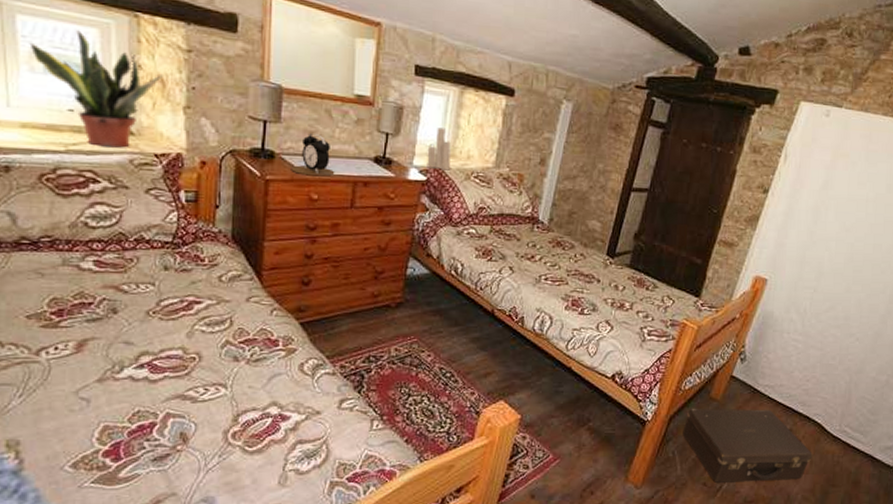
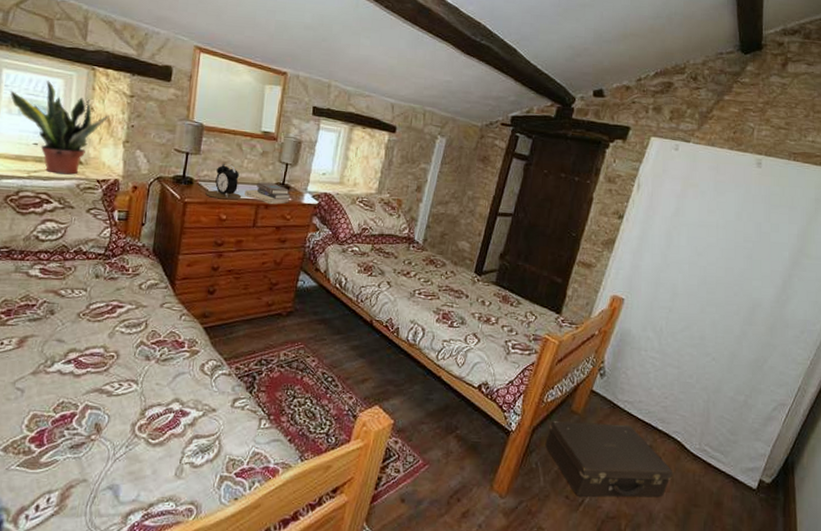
books: none [338,155,394,182] -> present [245,182,291,205]
candle: present [426,125,451,171] -> none [319,157,340,196]

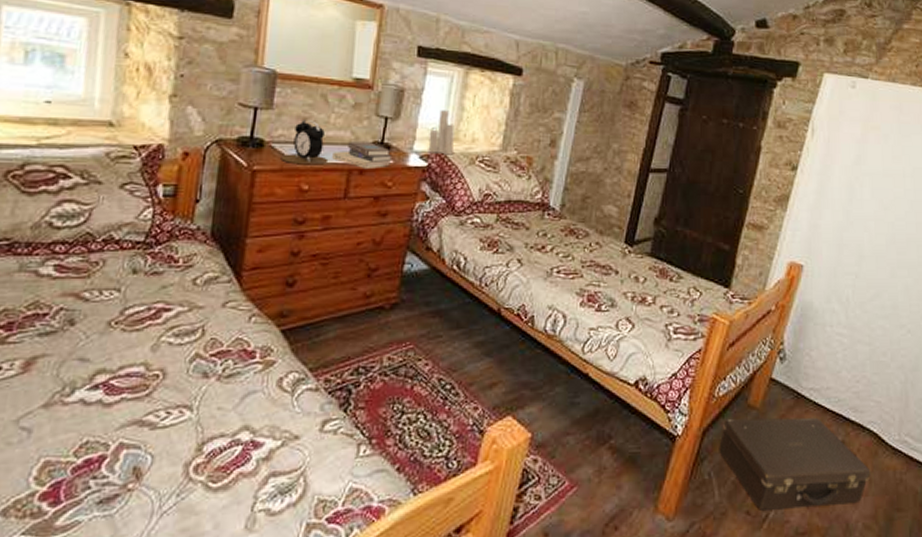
potted plant: present [10,81,109,175] -> none [12,20,150,140]
candle: none [319,157,340,196] -> present [428,107,455,155]

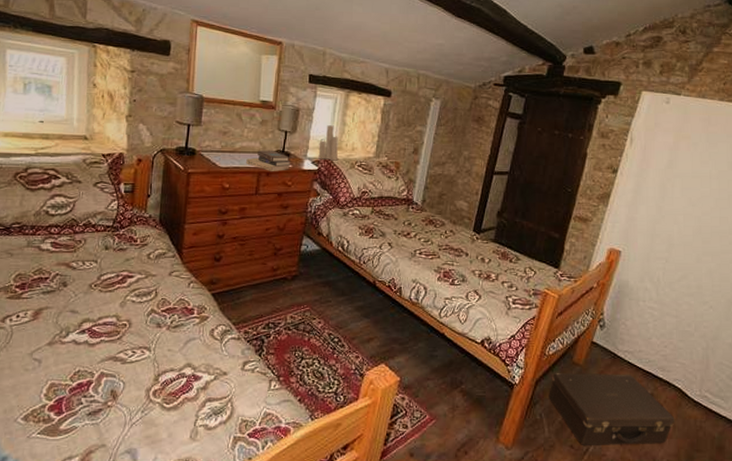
alarm clock: present [280,120,327,165] -> none [208,134,242,169]

